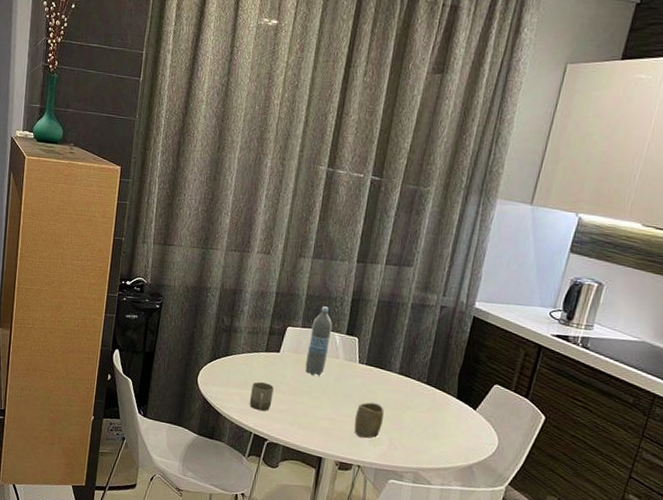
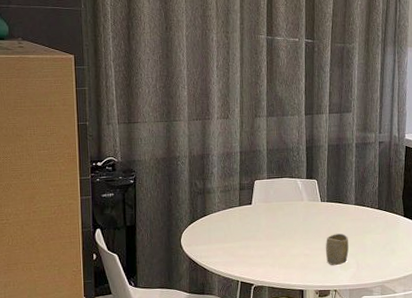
cup: present [250,382,274,411] -> none [232,234,252,259]
water bottle: present [305,306,333,376] -> none [275,157,294,219]

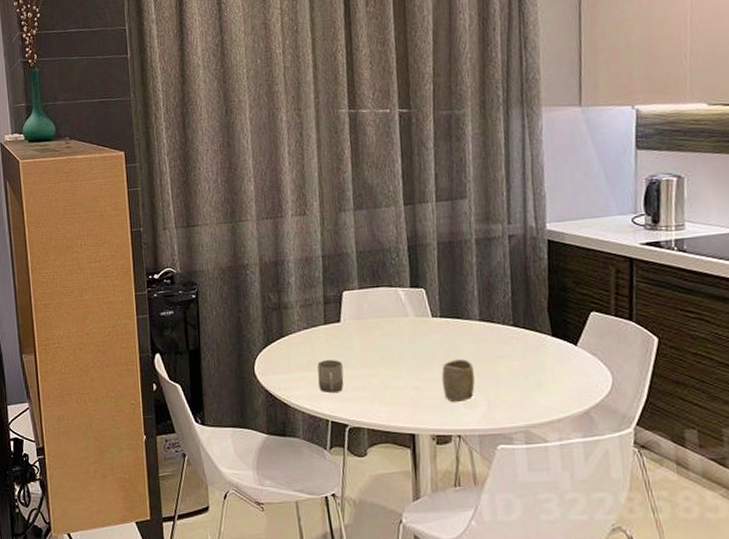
cup: none [232,234,252,259] -> present [317,360,344,392]

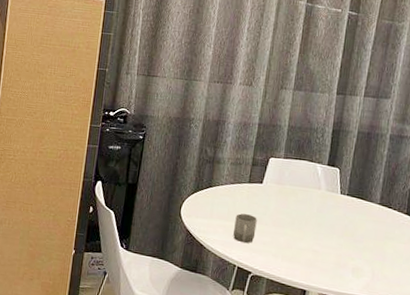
cup: present [442,359,475,403] -> none [337,233,366,271]

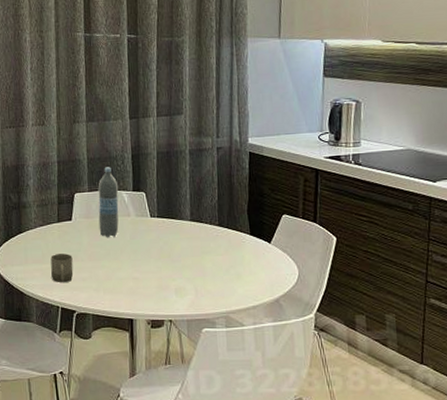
water bottle: none [287,137,314,207] -> present [98,167,119,237]

